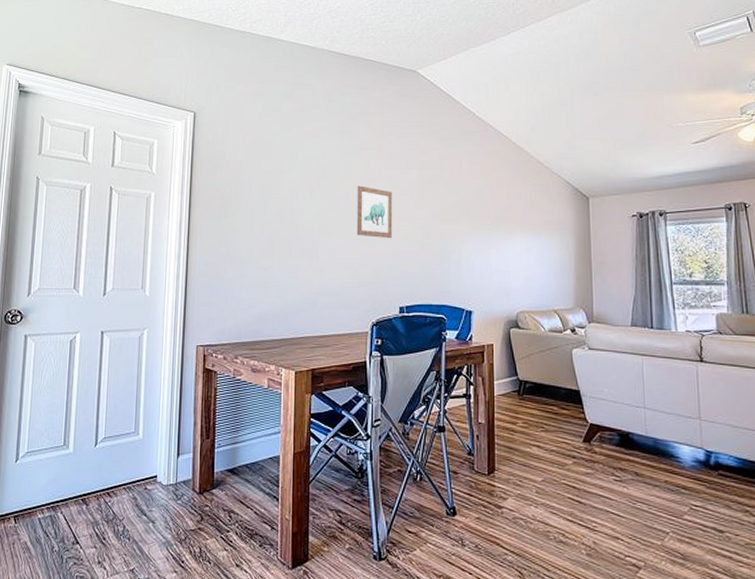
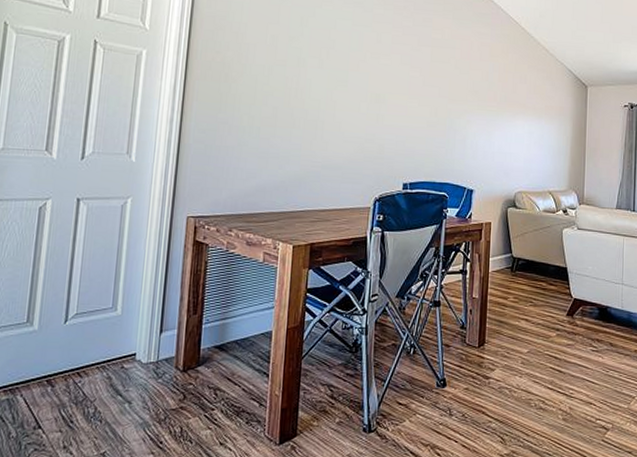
wall art: present [356,185,392,239] -> none [364,59,402,115]

